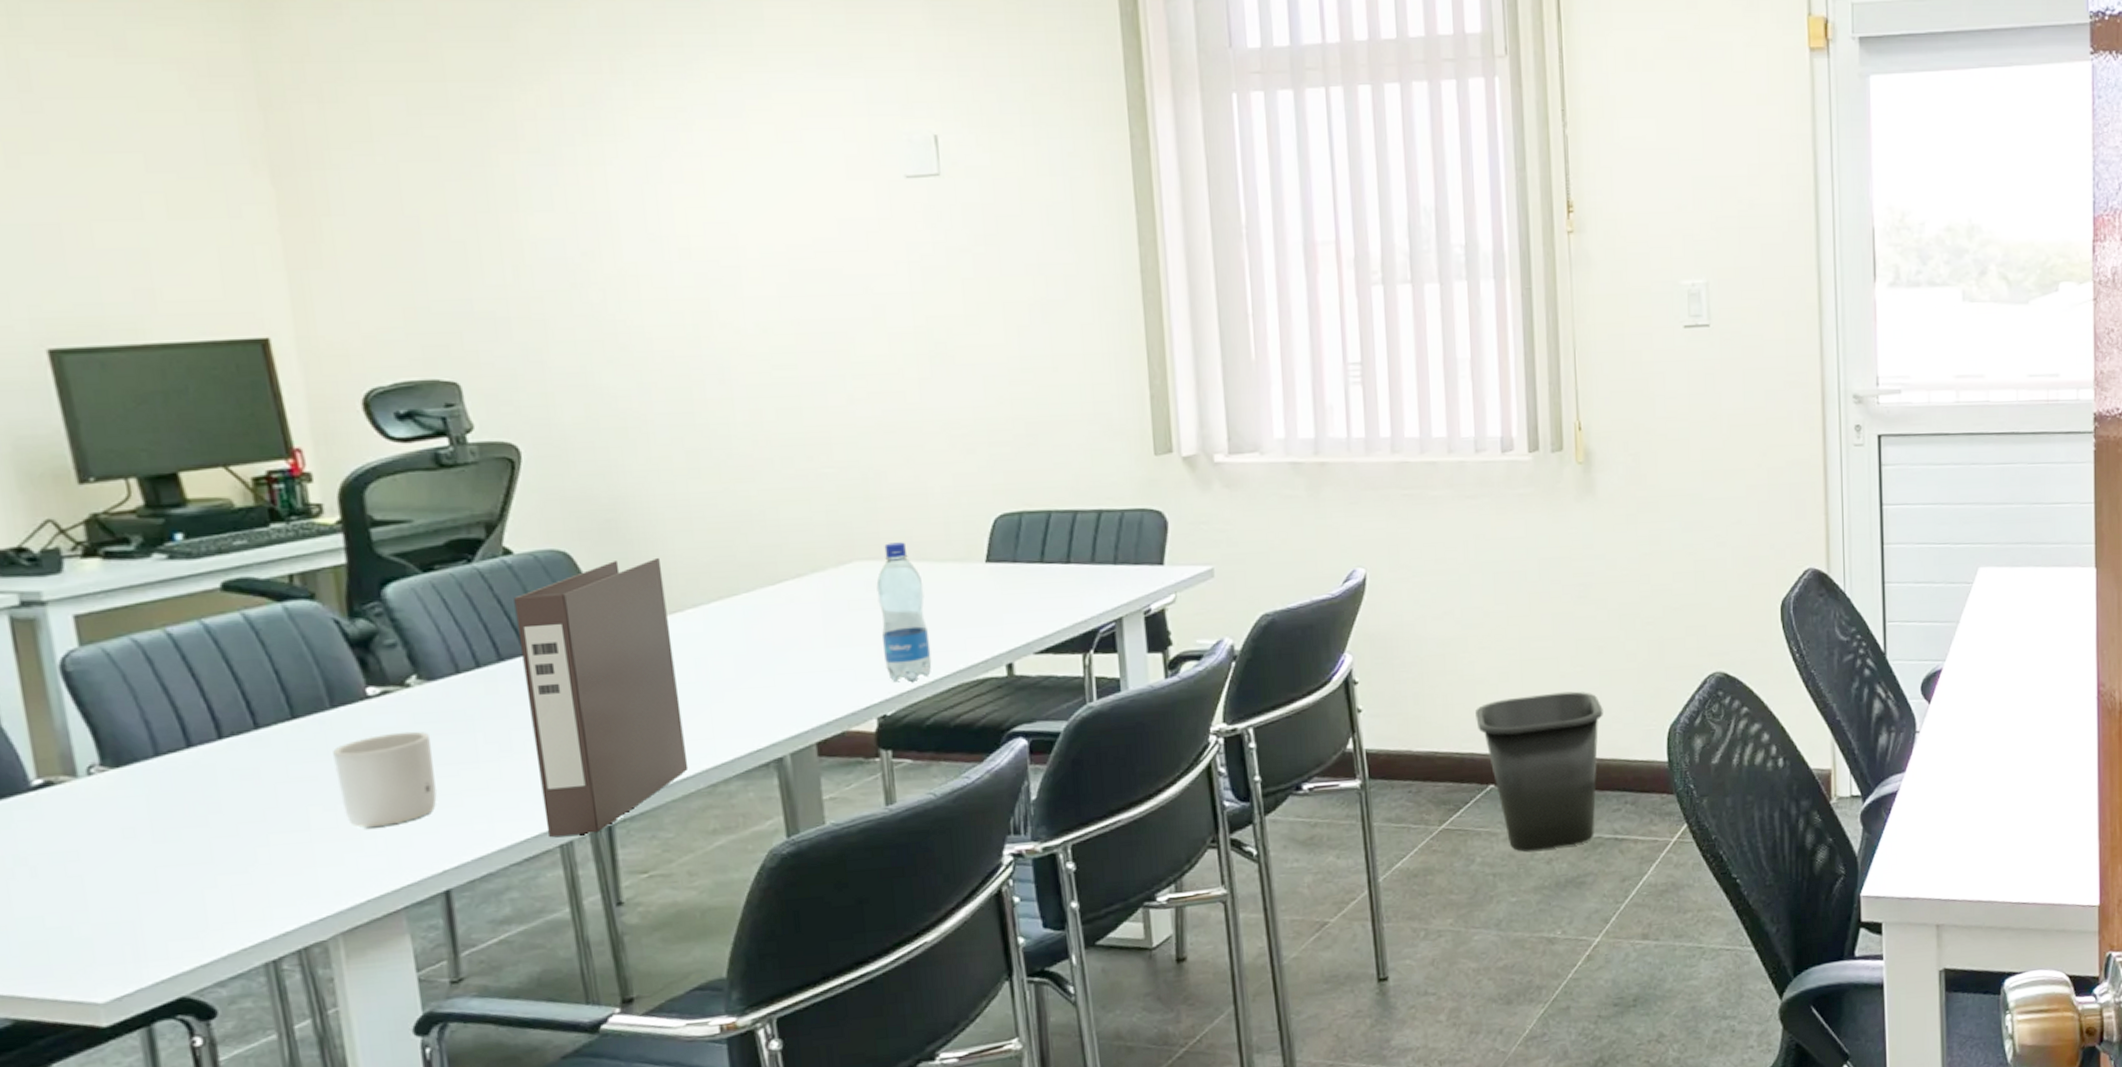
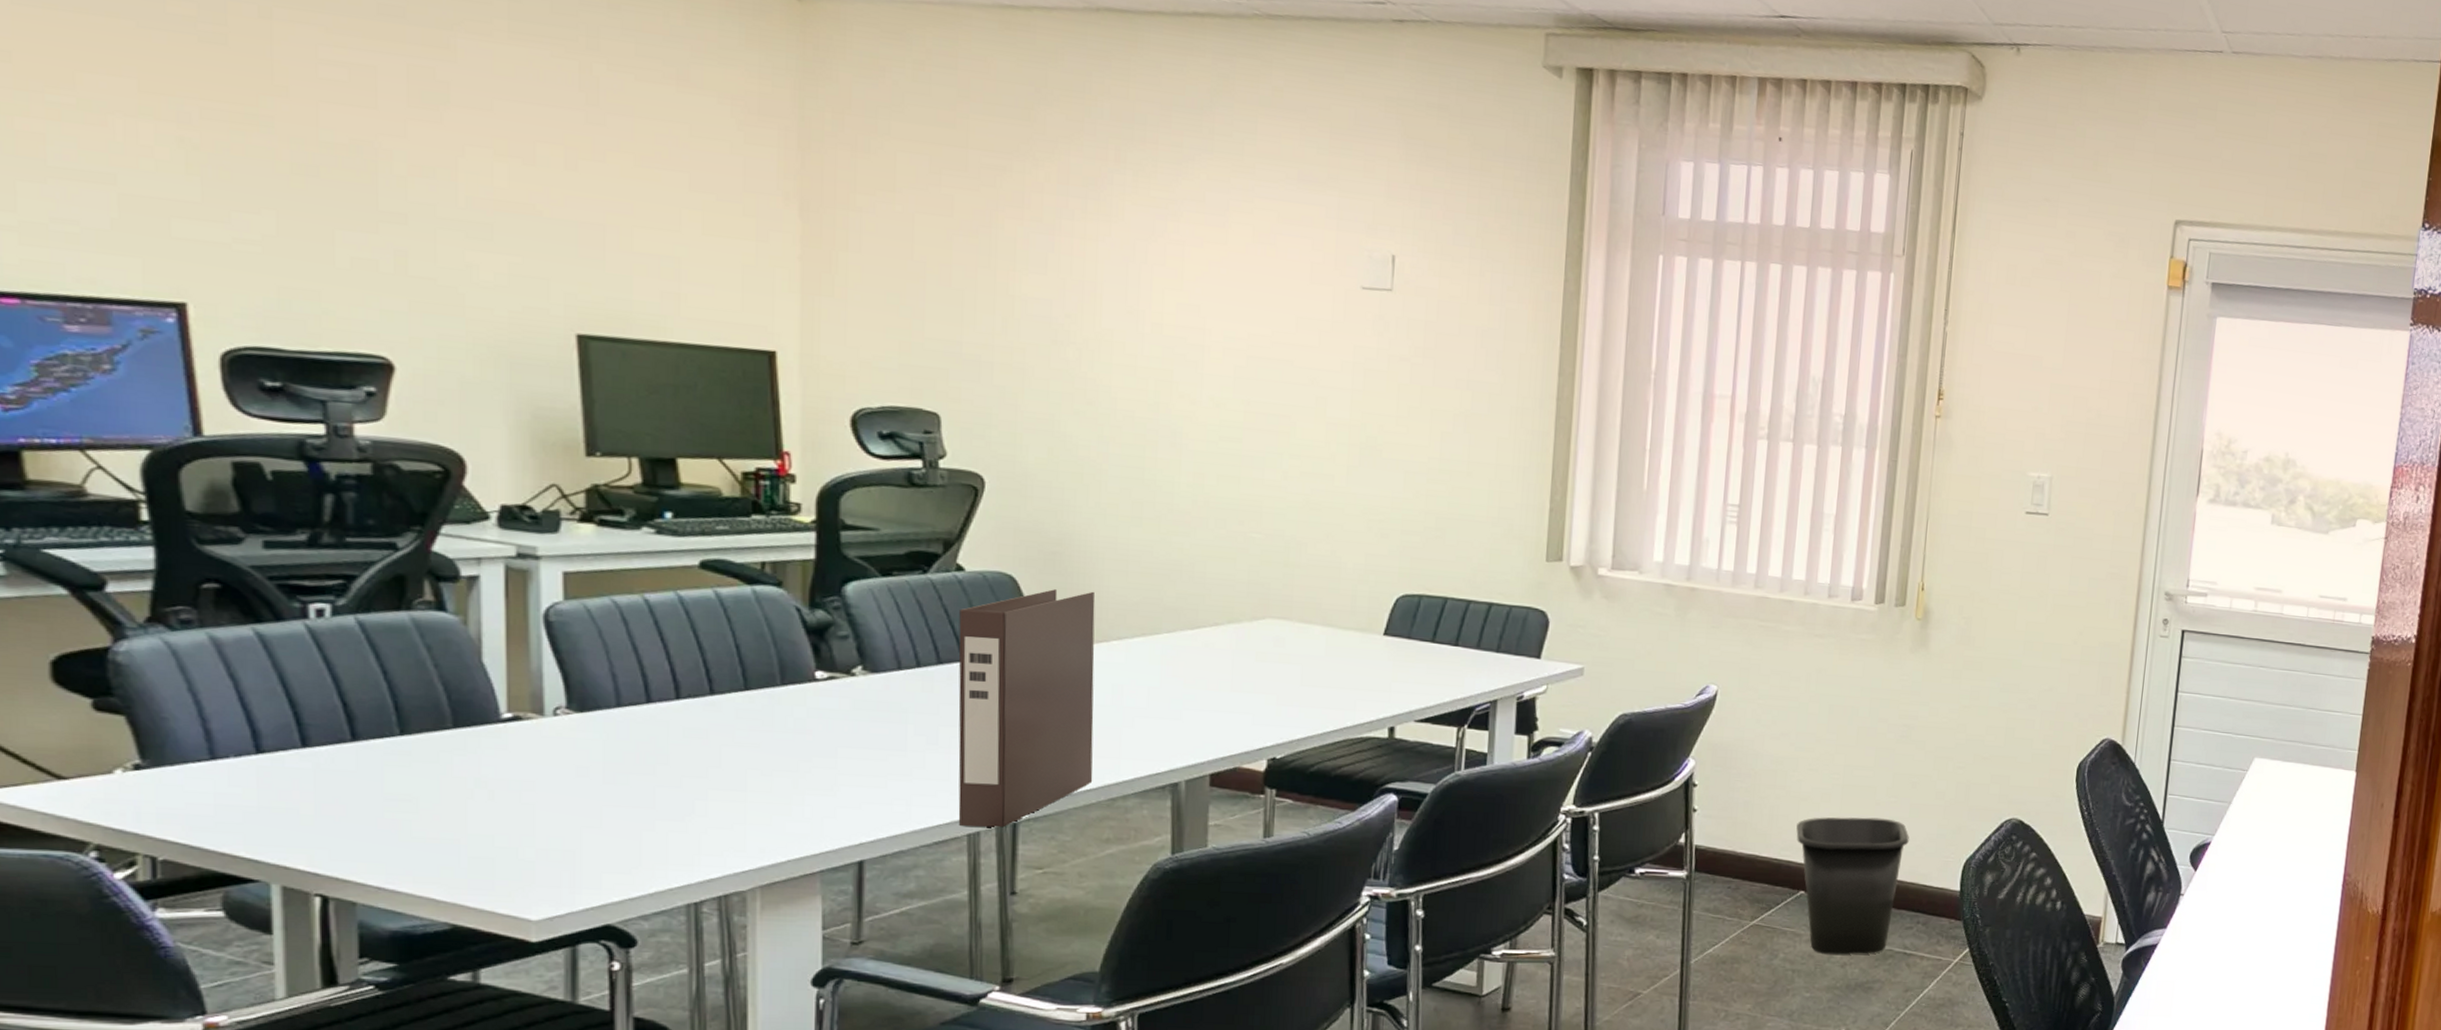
mug: present [333,731,437,828] -> none [777,714,867,796]
bottle: present [876,542,932,682] -> none [1281,606,1325,732]

